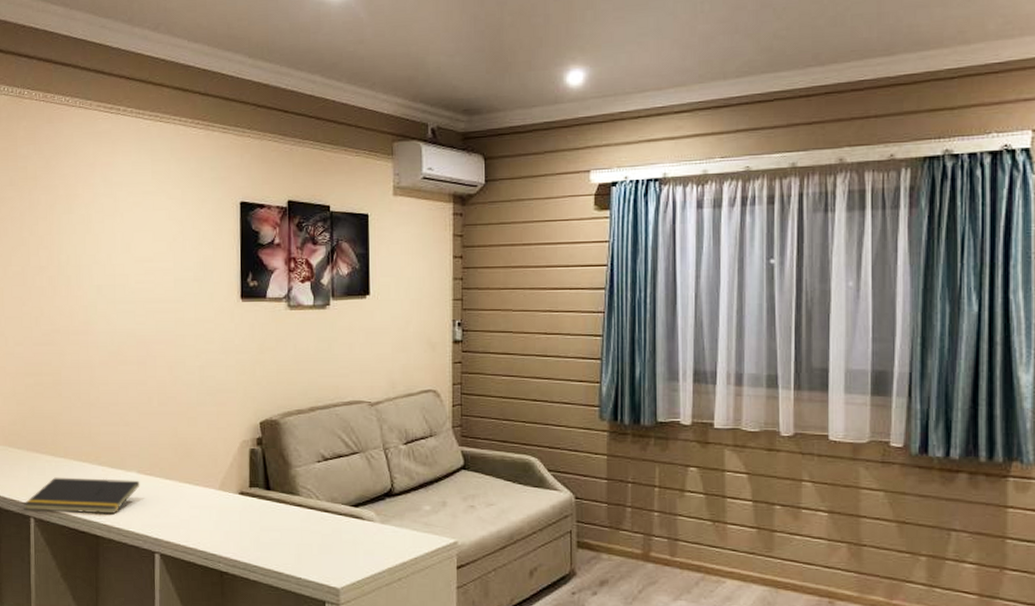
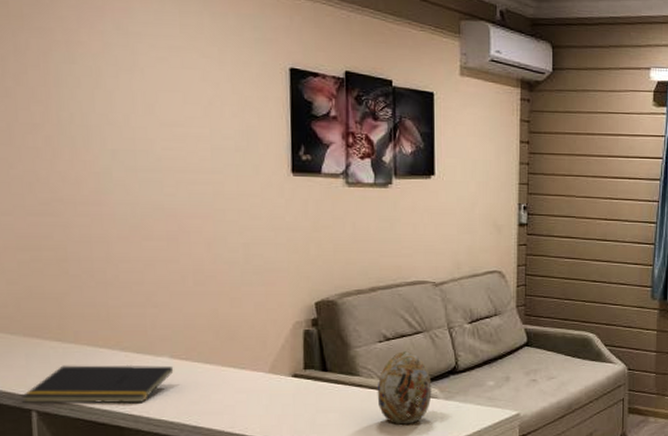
decorative egg: none [315,472,368,547] -> present [377,351,432,425]

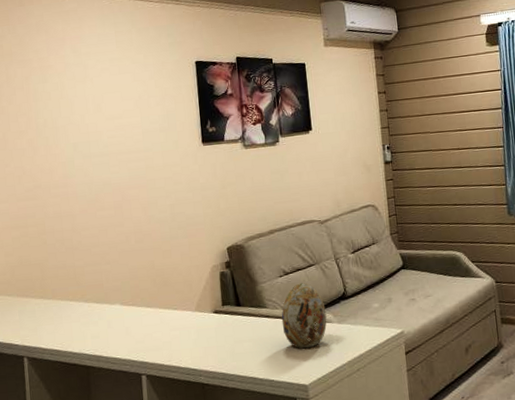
notepad: present [22,365,174,404] -> none [17,311,124,351]

